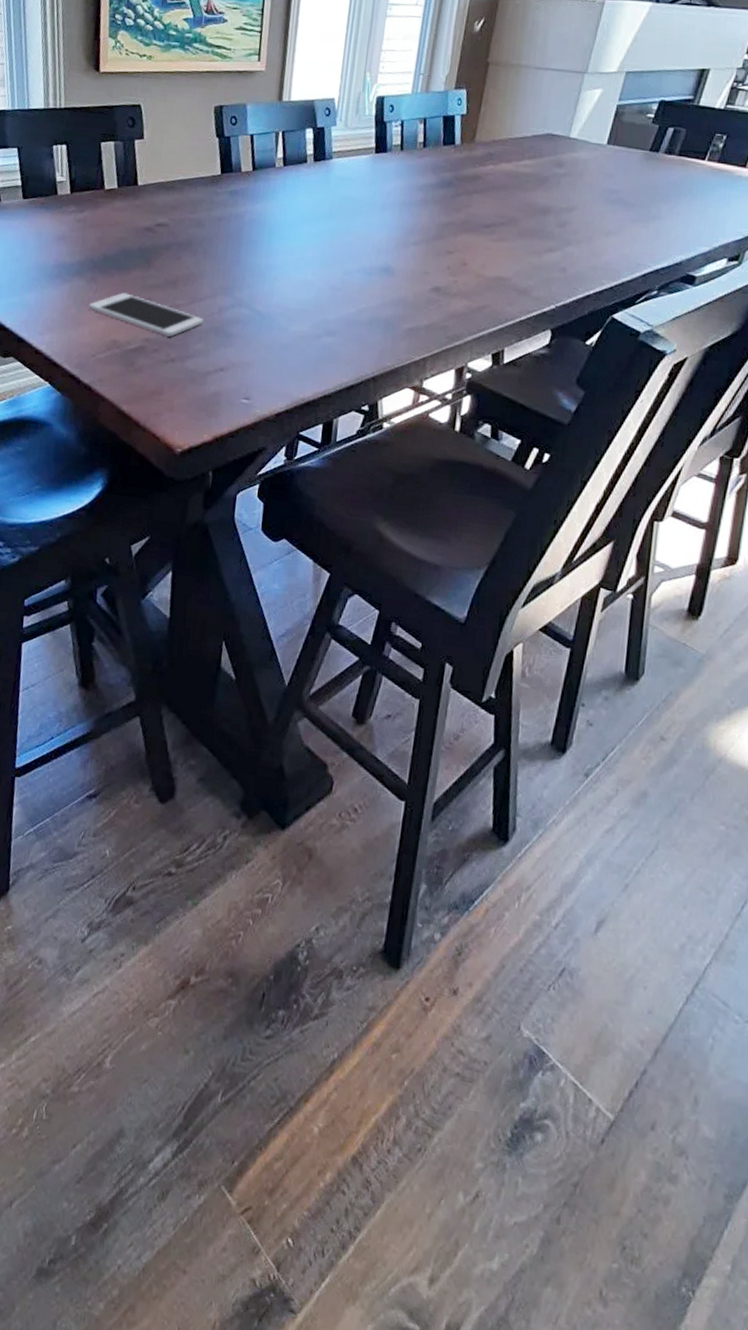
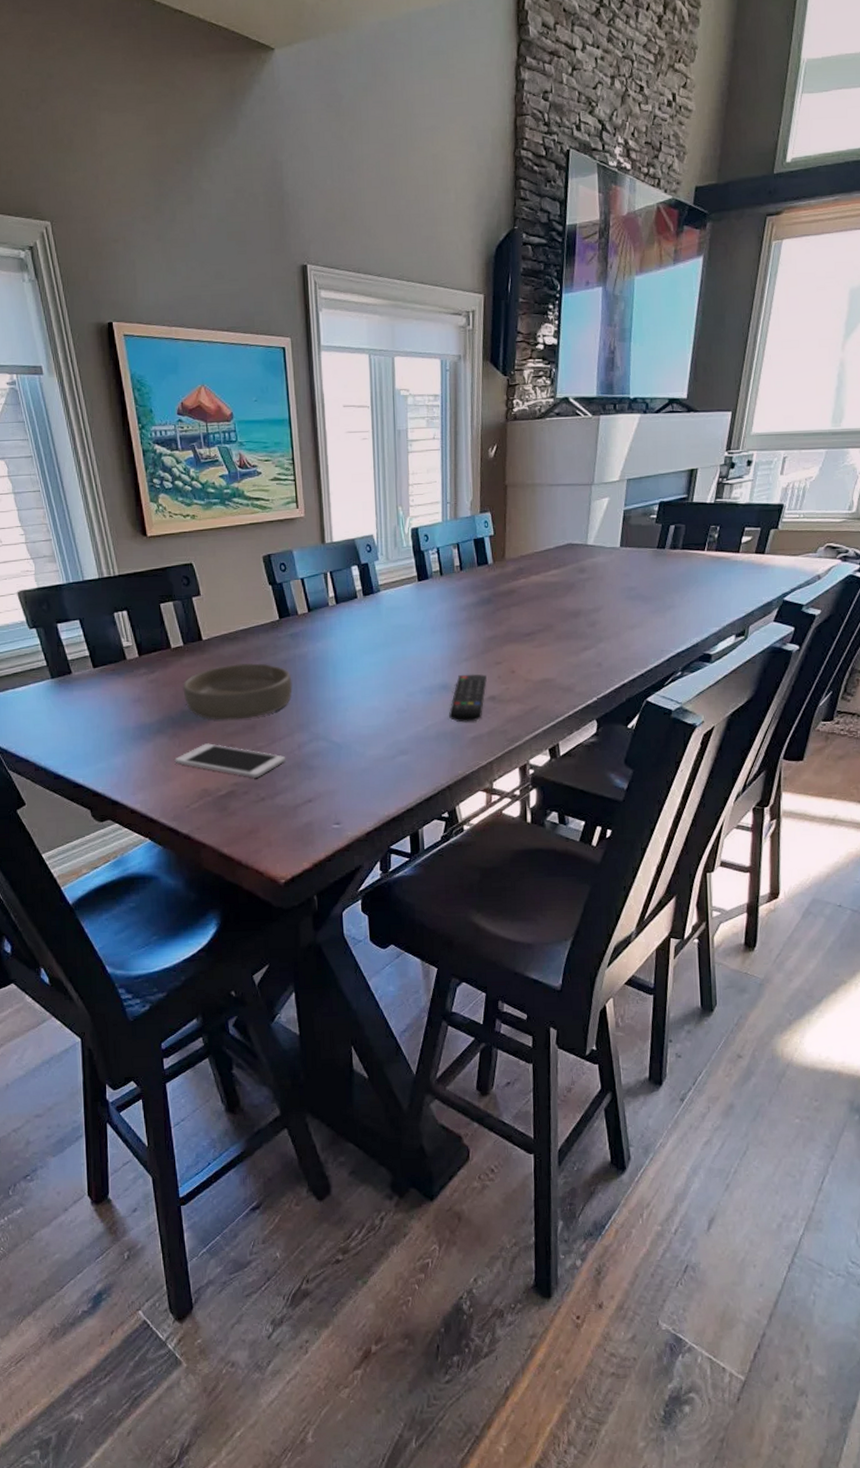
bowl: none [109,214,224,273] -> present [183,663,292,721]
remote control: none [386,259,434,312] -> present [449,674,487,723]

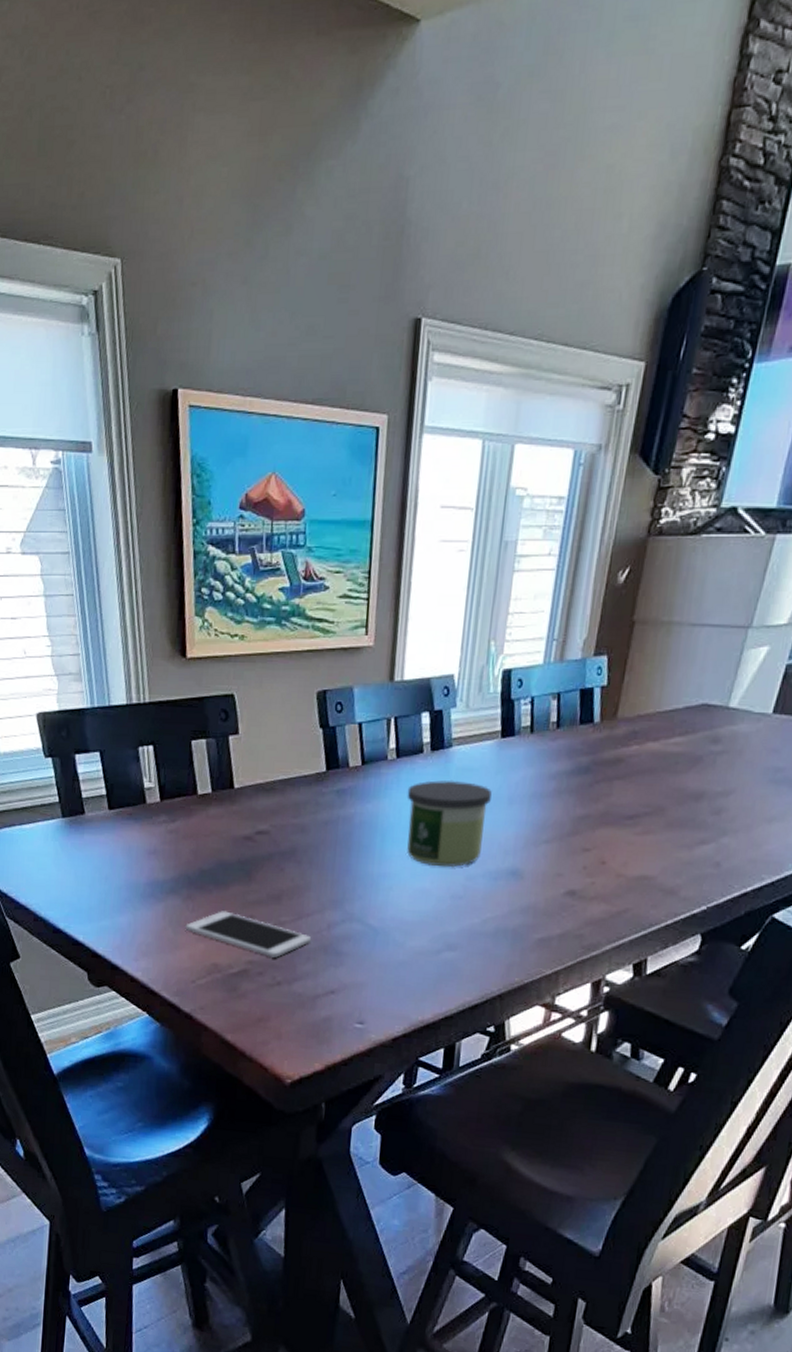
bowl: present [183,663,292,721] -> none [204,820,331,887]
candle: none [349,617,417,688] -> present [407,780,492,868]
remote control: present [449,674,487,723] -> none [514,859,569,920]

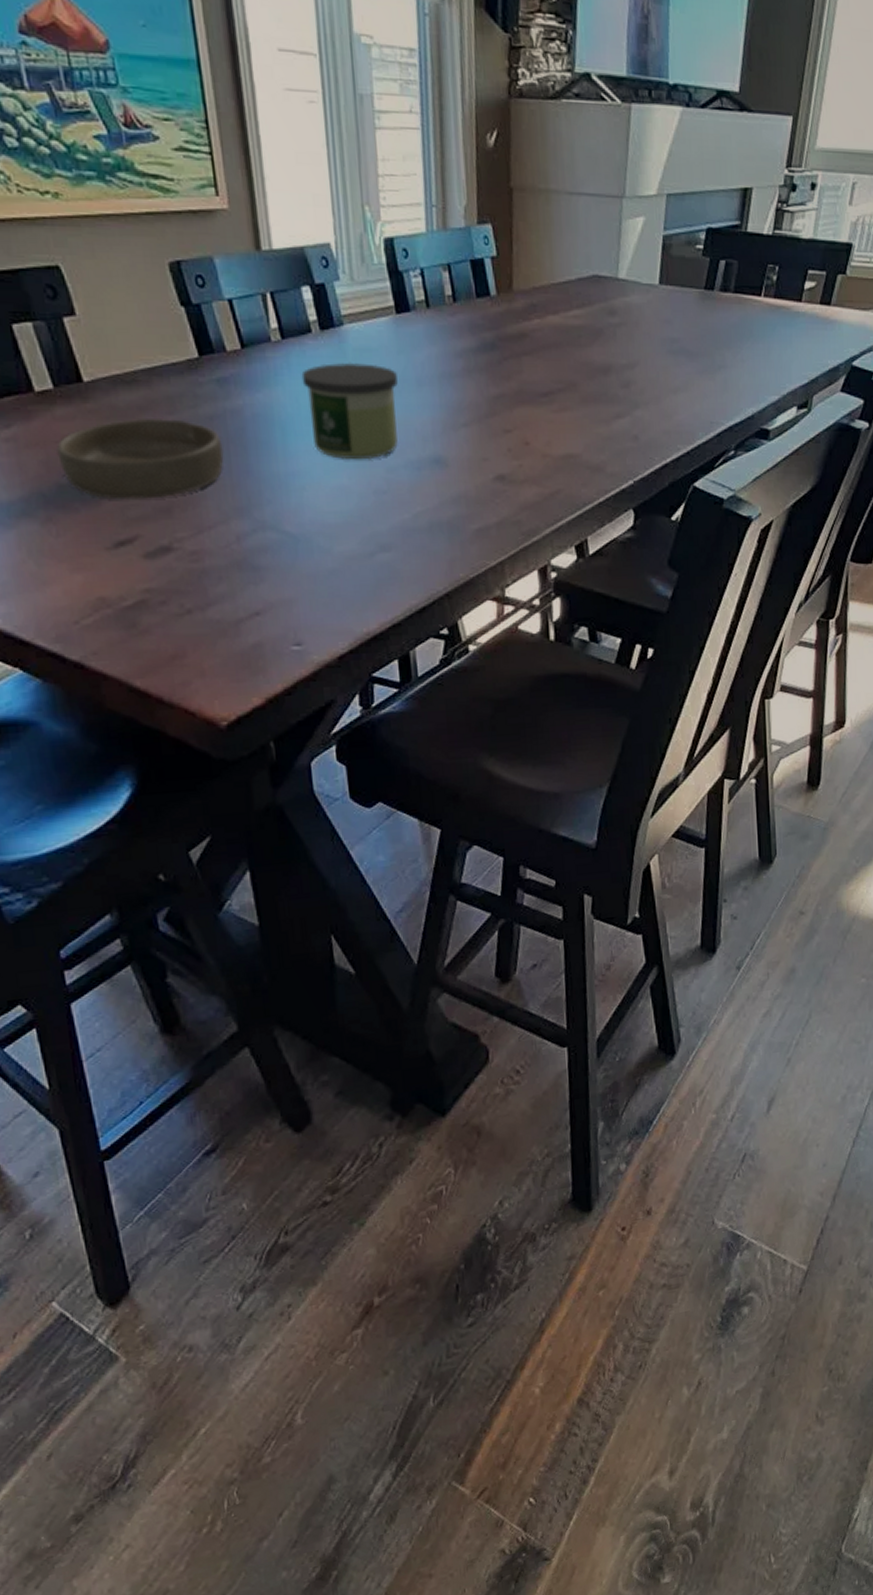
cell phone: present [185,911,312,958] -> none [51,532,220,582]
bowl: none [204,820,331,887] -> present [56,419,224,500]

